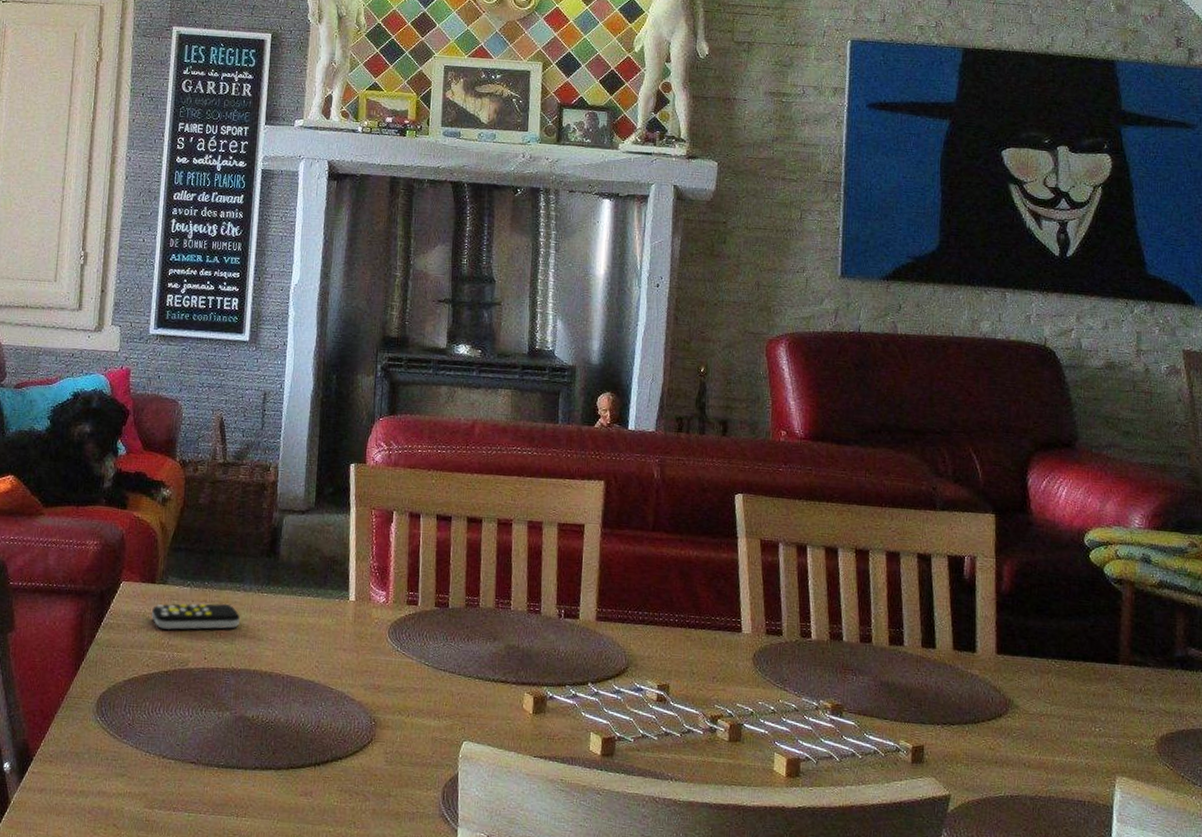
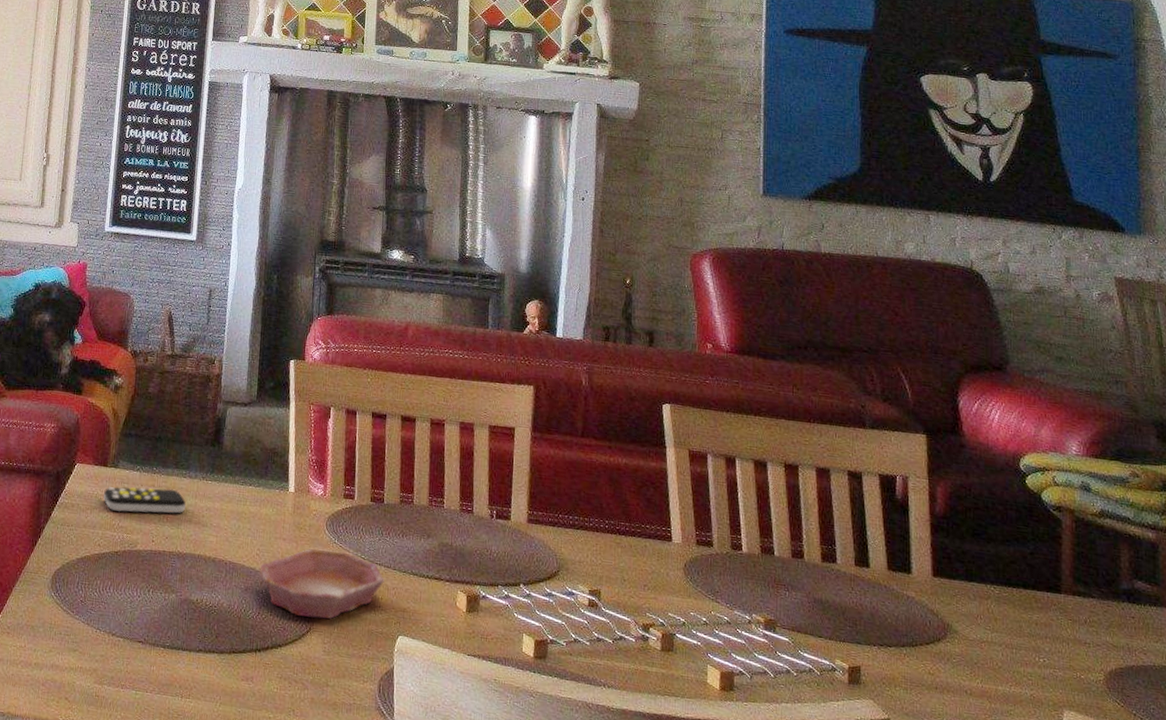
bowl: none [319,657,449,729] -> present [260,548,384,619]

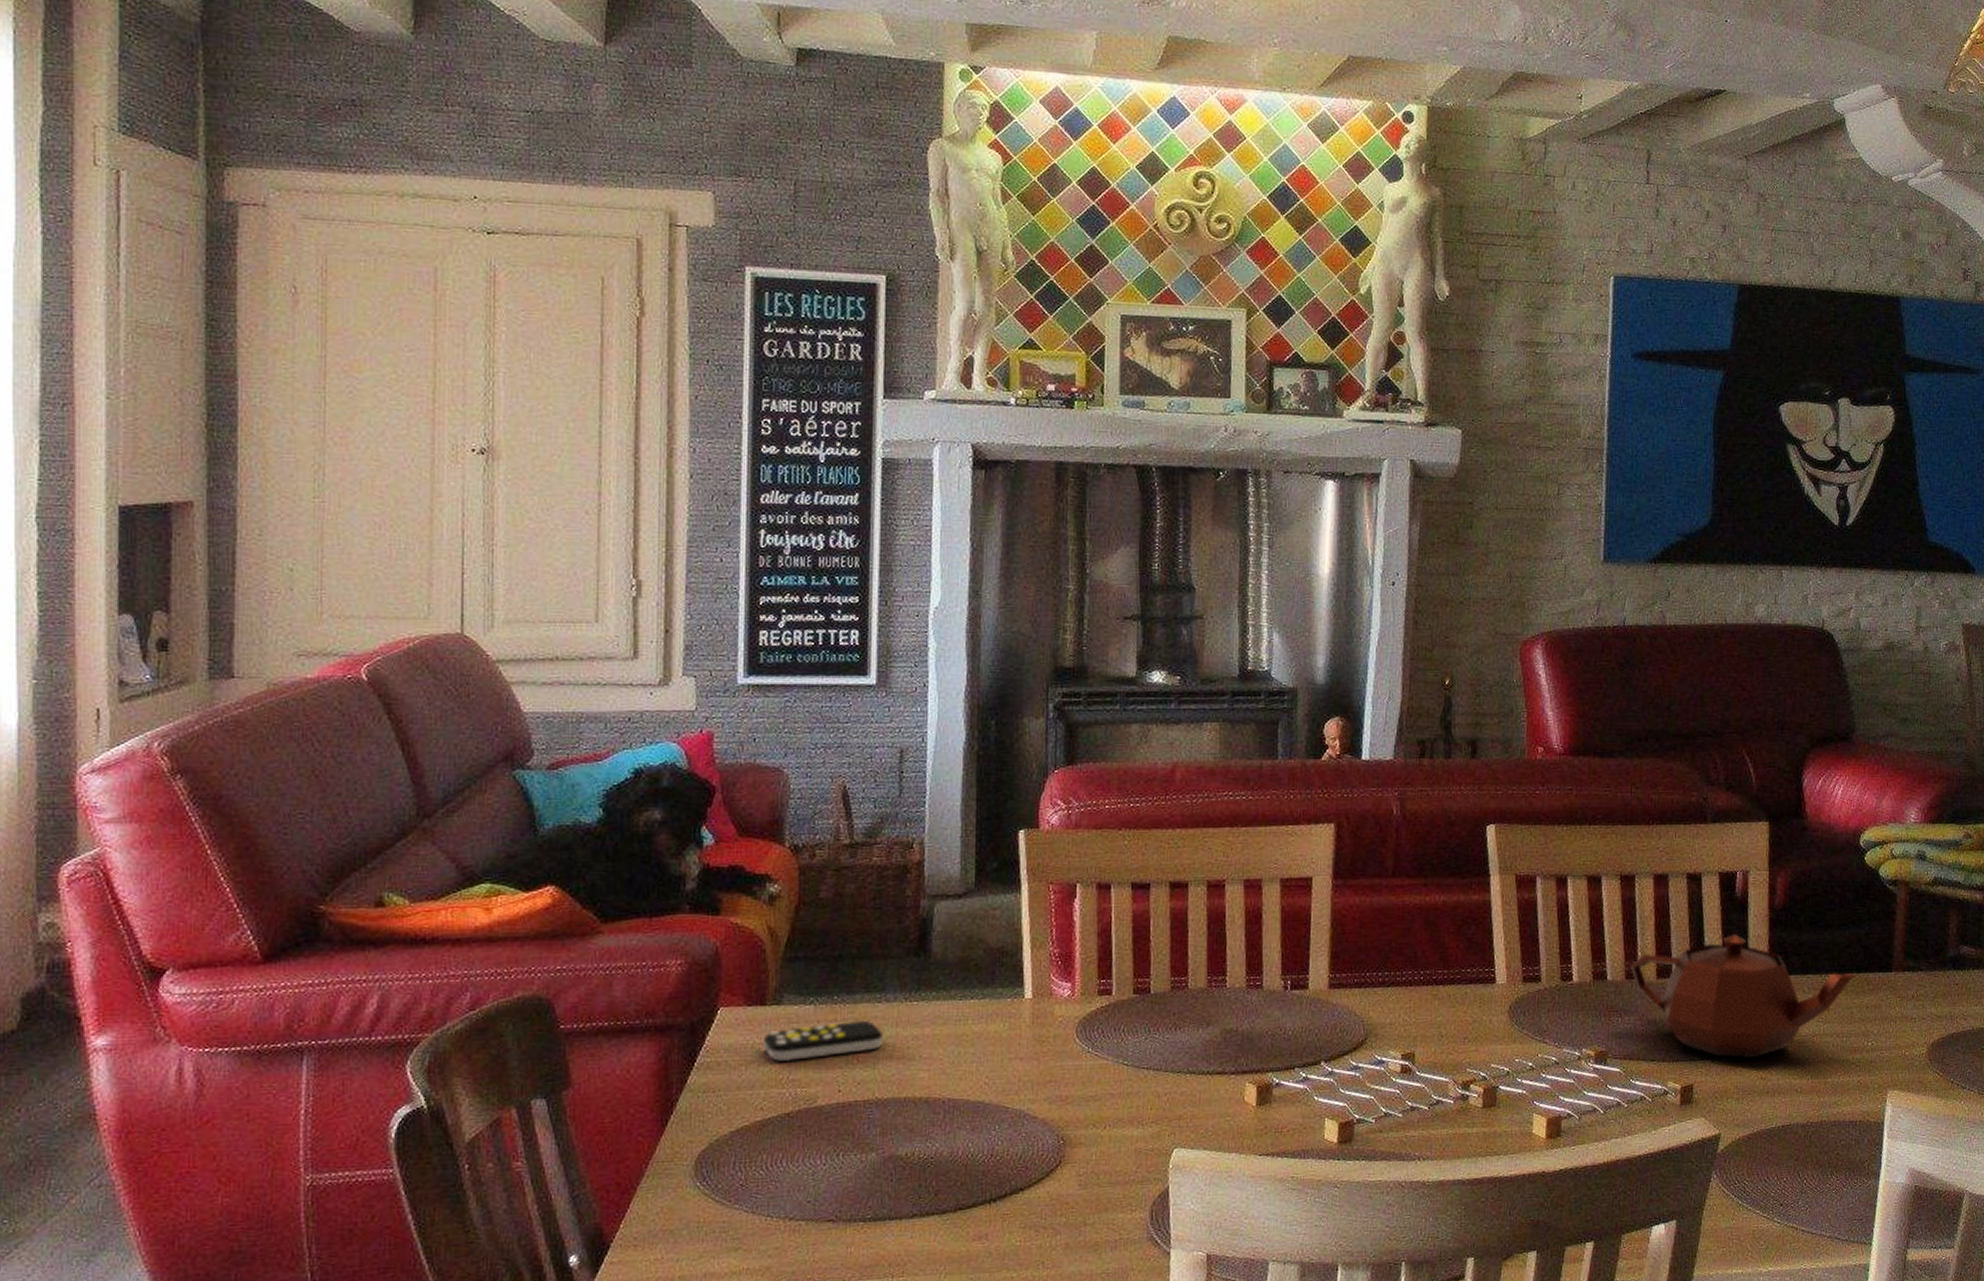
bowl: present [260,548,384,619] -> none [990,1061,1154,1149]
teapot: none [796,532,1024,653] -> present [1631,934,1857,1058]

